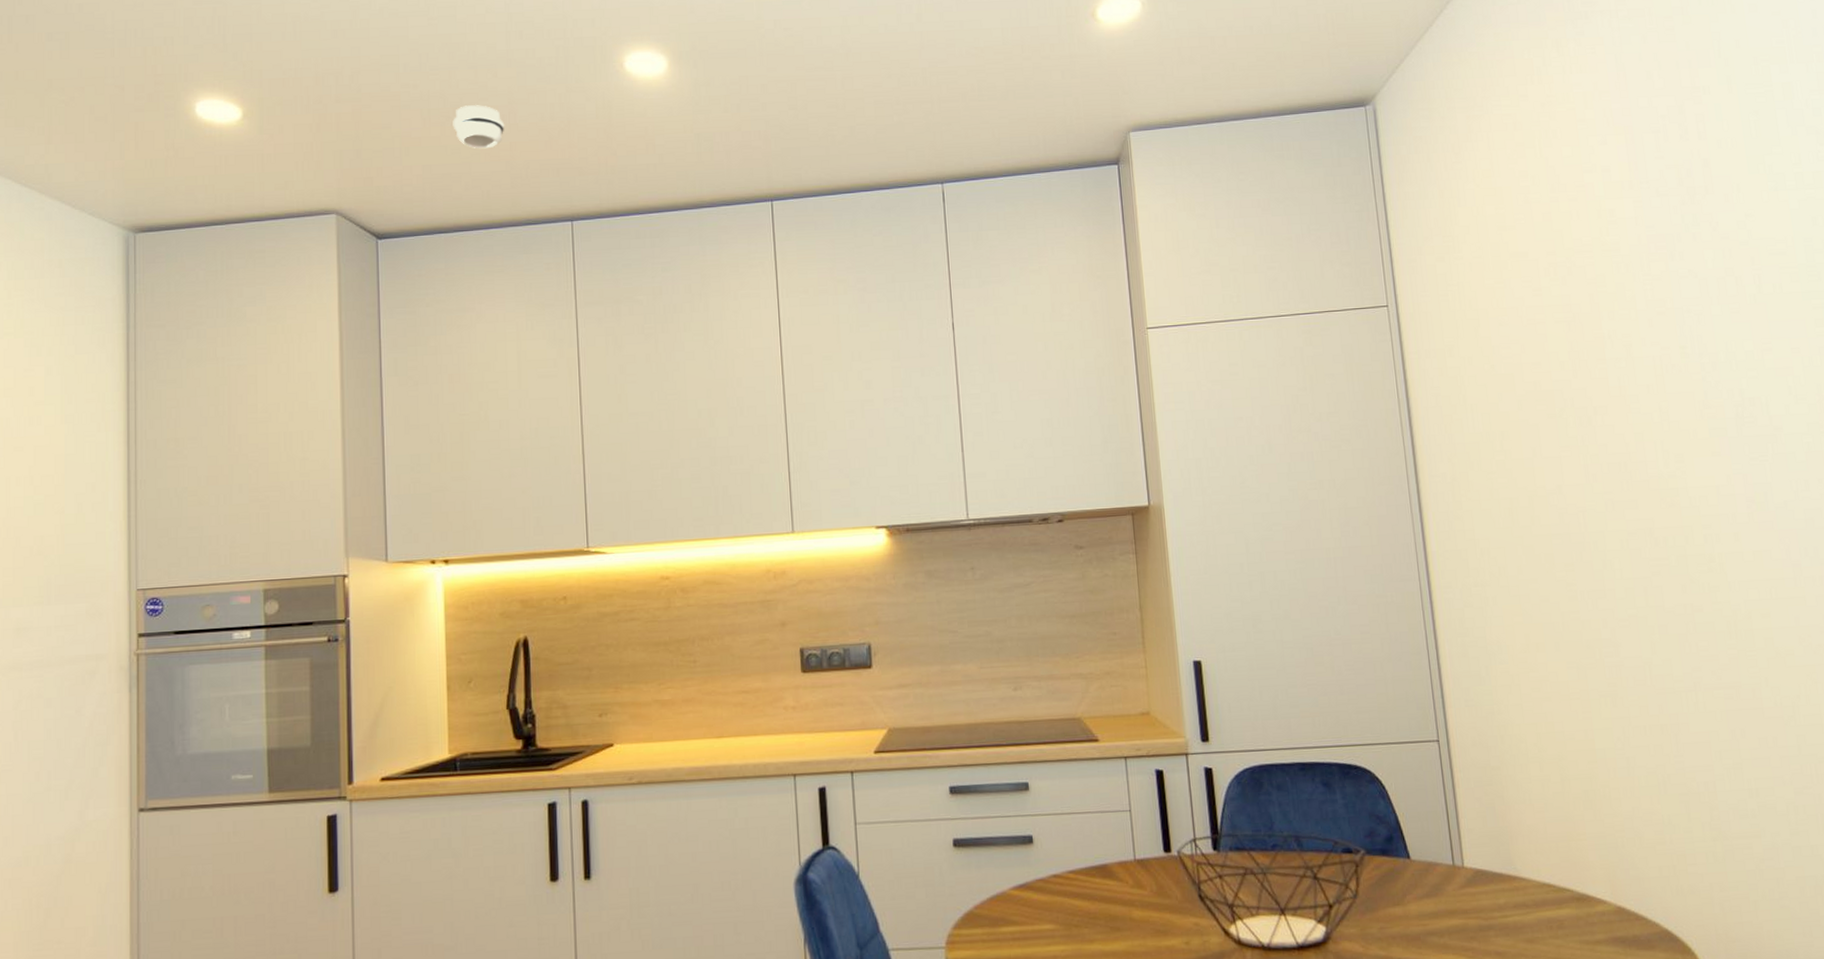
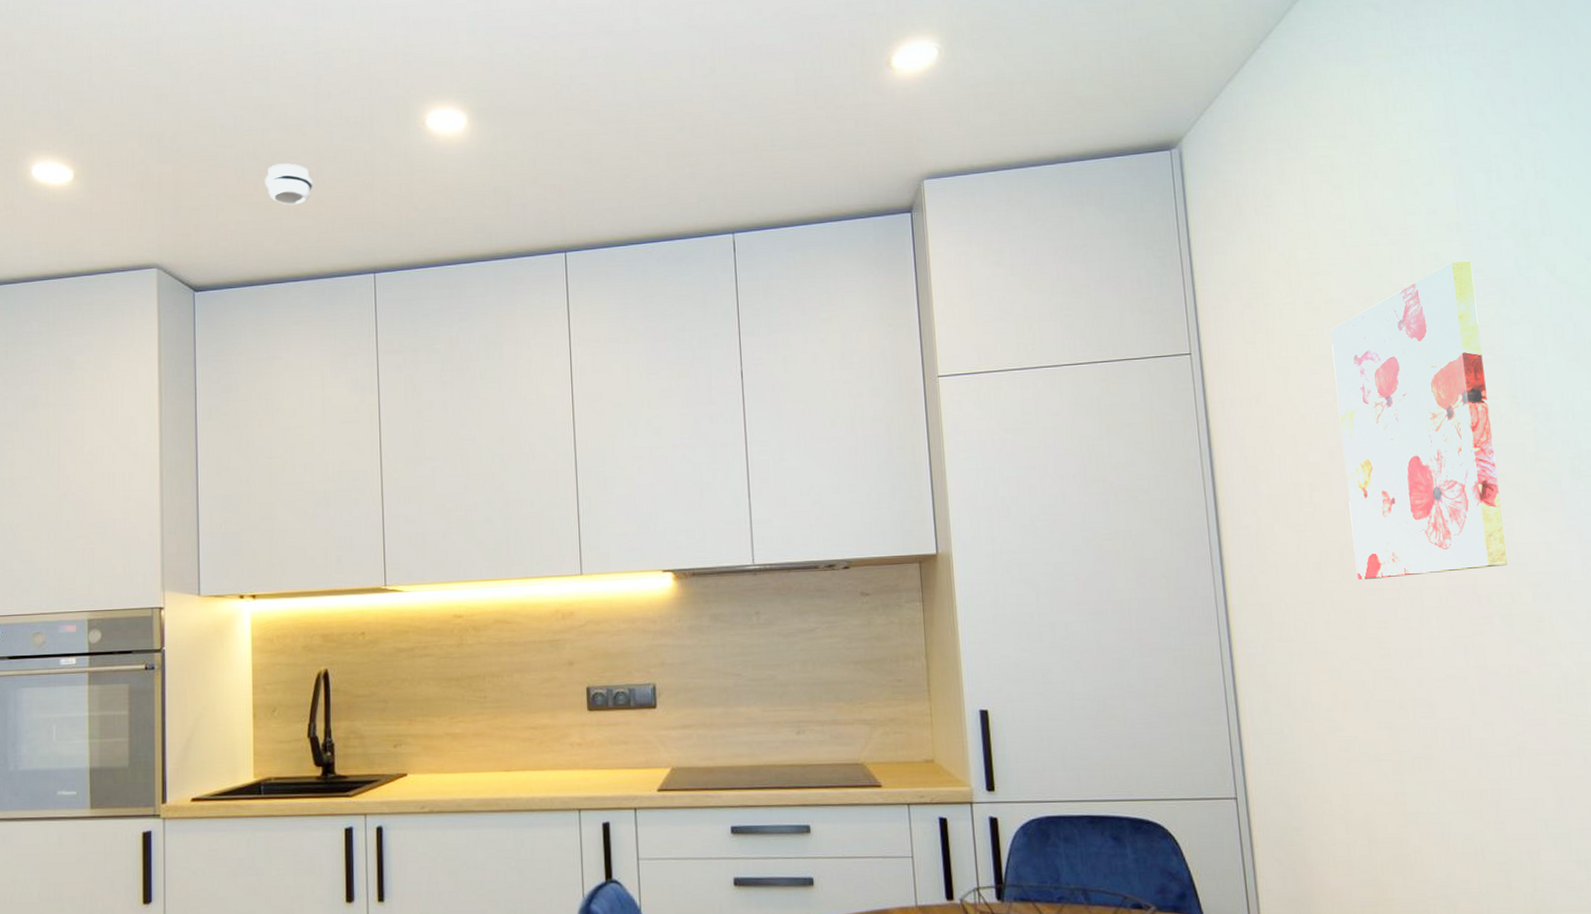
wall art: none [1516,216,1682,524] -> present [1330,260,1508,579]

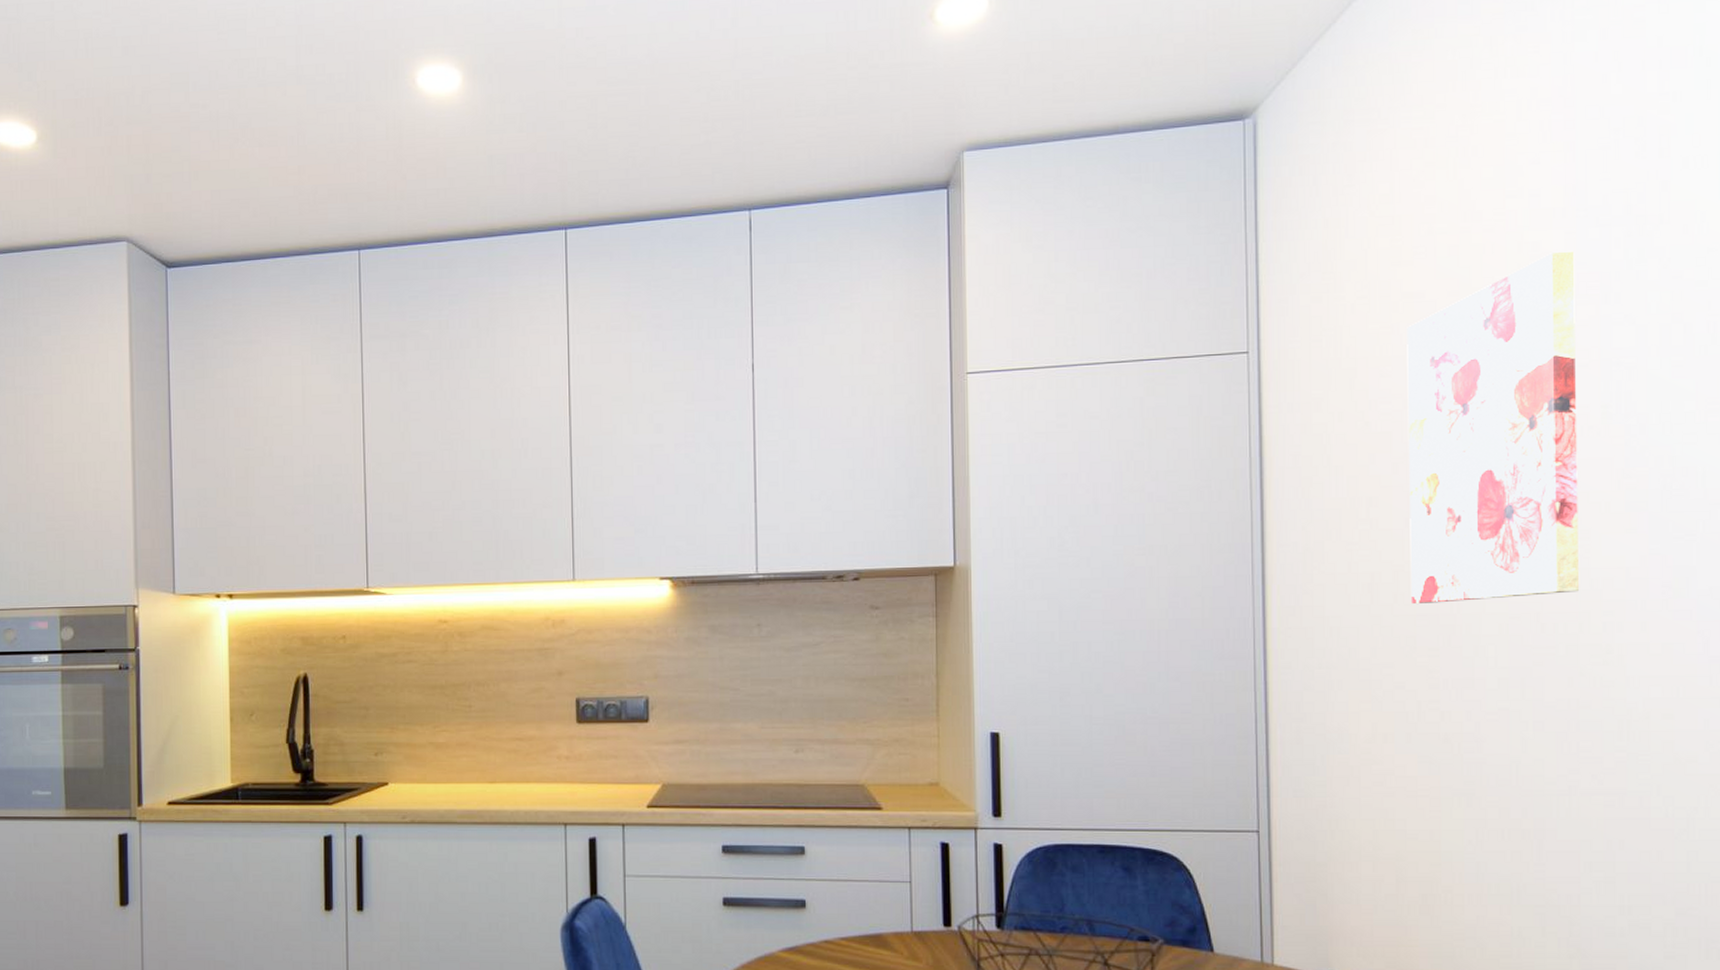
smoke detector: present [265,163,313,205] -> none [241,126,294,173]

